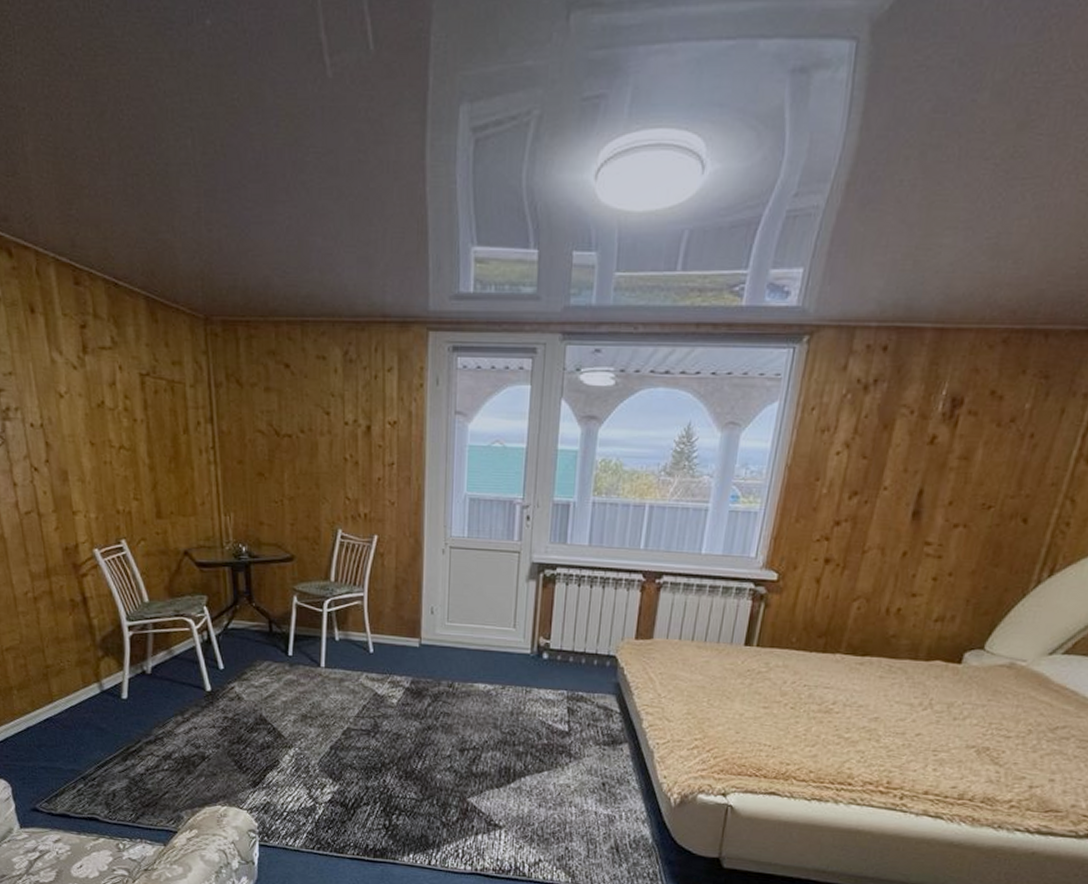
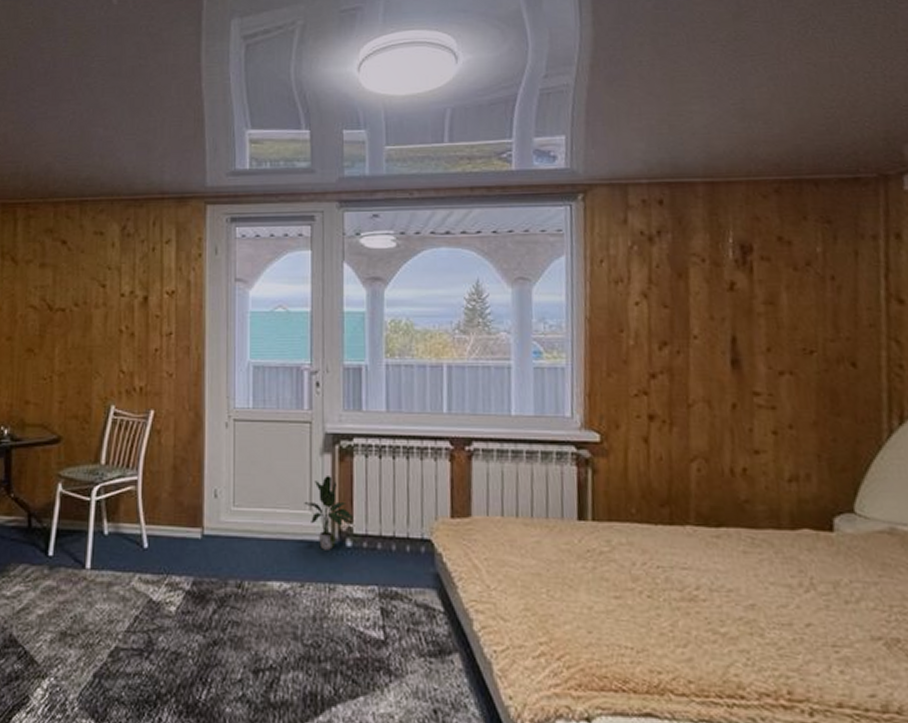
potted plant: none [509,600,551,661] -> present [304,476,354,550]

